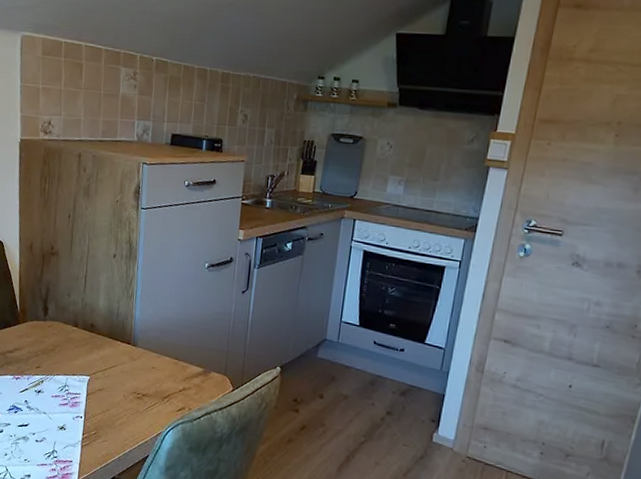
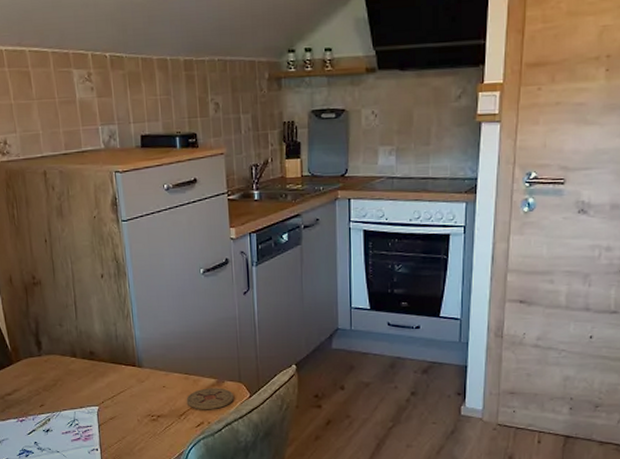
coaster: none [172,375,218,397] -> present [186,388,235,410]

